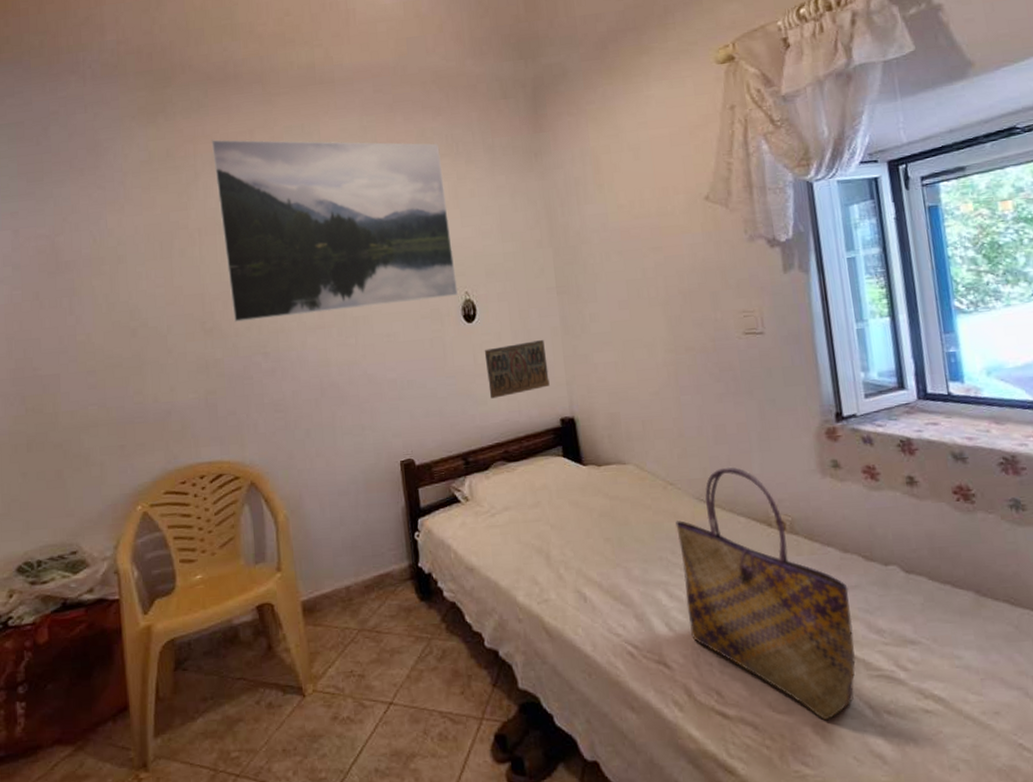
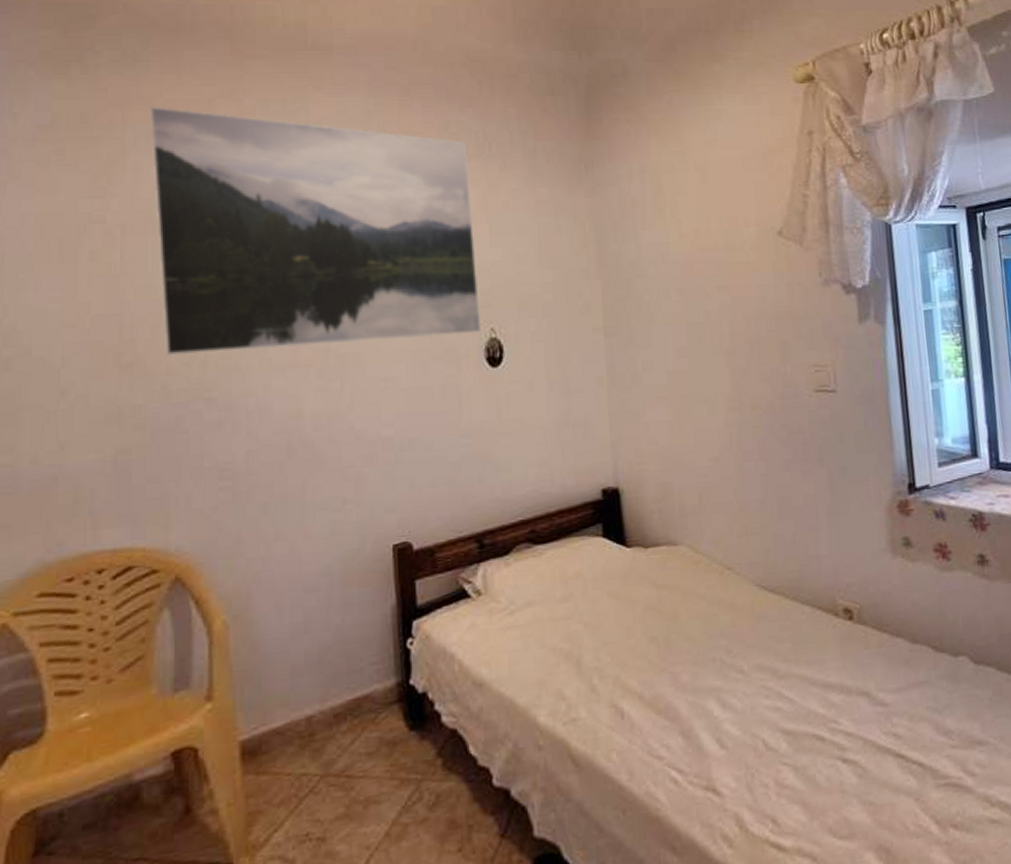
religious icon: present [484,340,550,399] -> none [511,392,591,464]
tote bag: present [675,466,856,721] -> none [732,546,923,843]

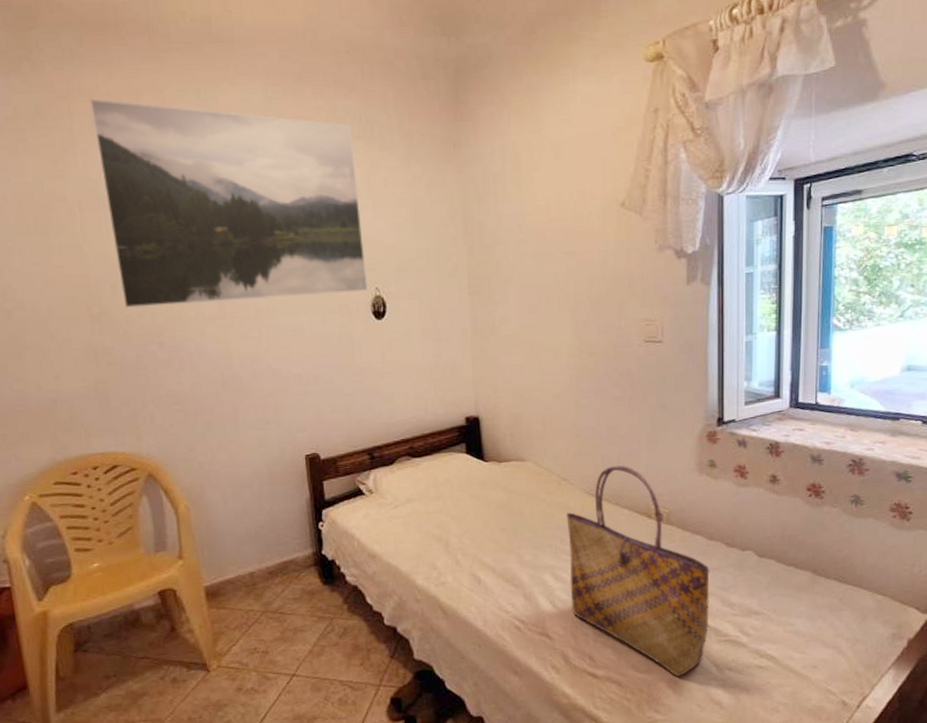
tote bag: none [732,546,923,843] -> present [566,464,710,677]

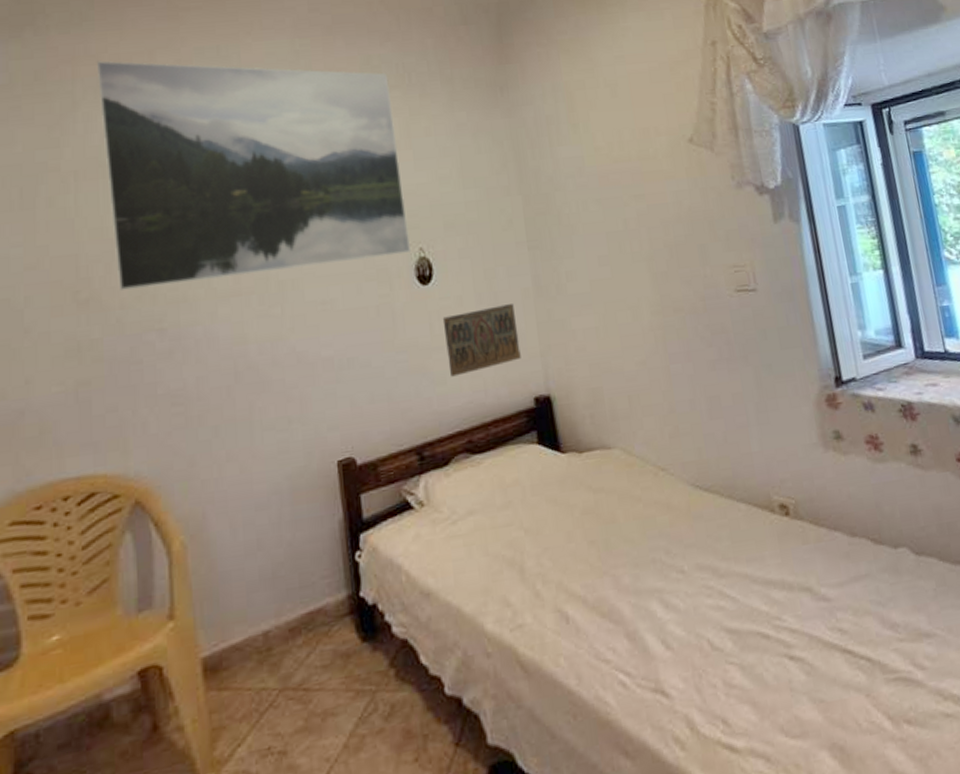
religious icon: none [393,340,457,396] -> present [442,304,521,377]
tote bag: present [566,464,710,677] -> none [669,444,872,741]

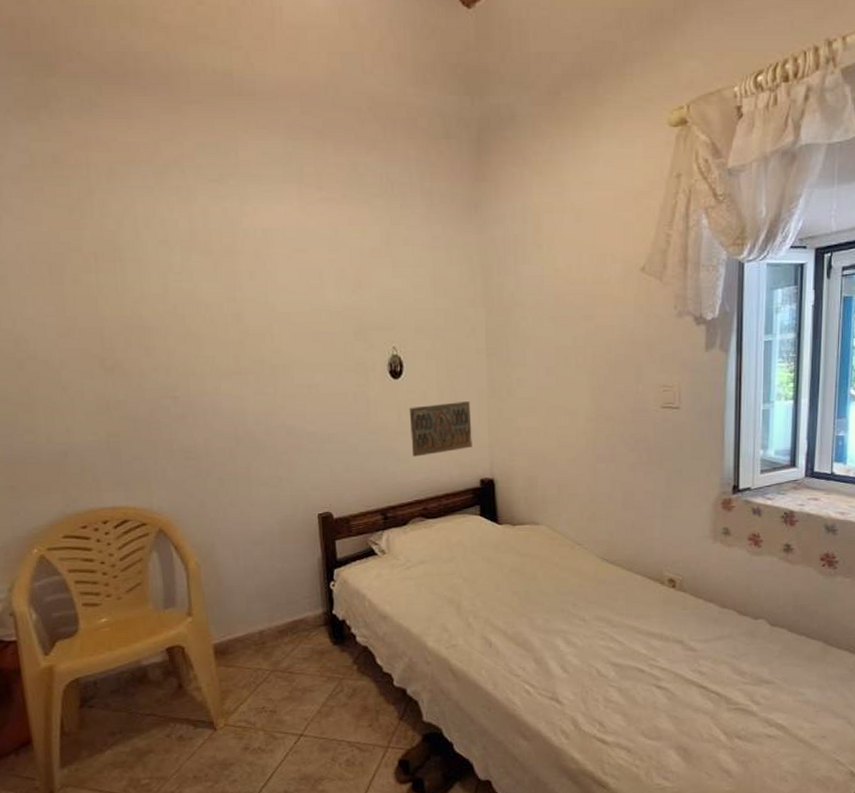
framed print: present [97,61,410,290] -> none [108,149,385,362]

